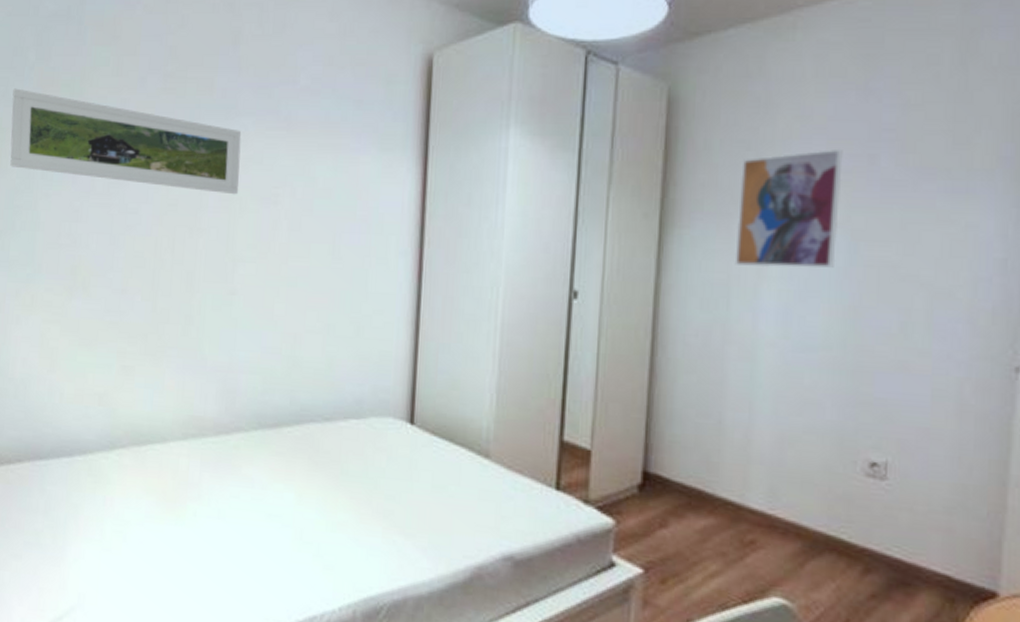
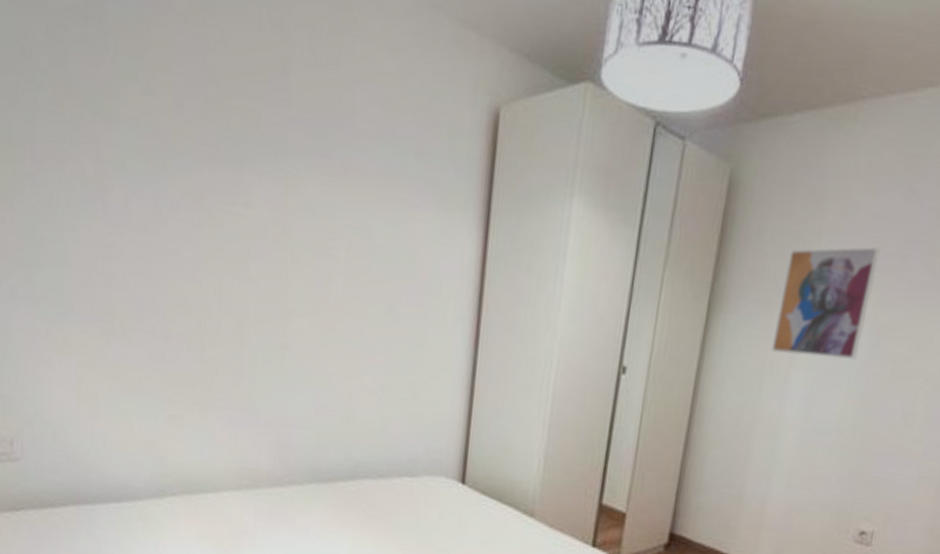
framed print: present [10,88,242,195] -> none [24,97,293,244]

